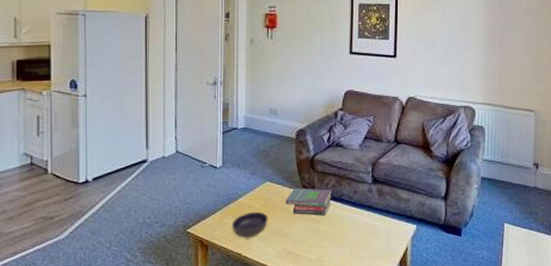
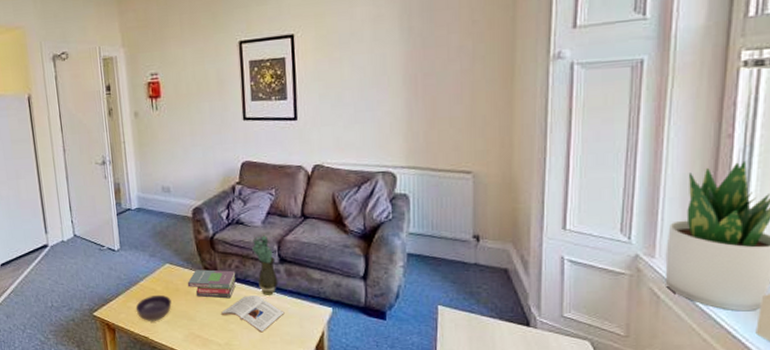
magazine: none [315,213,374,249] -> present [221,295,285,333]
vase: none [349,156,370,213] -> present [252,234,279,295]

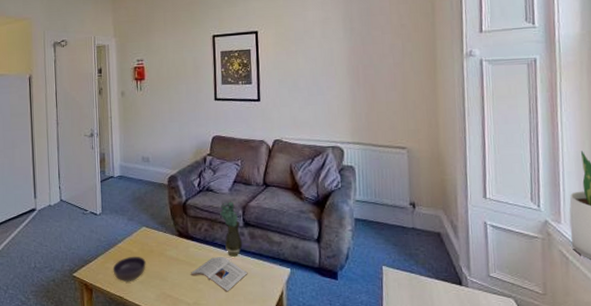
books: present [187,269,236,299] -> none [161,232,205,260]

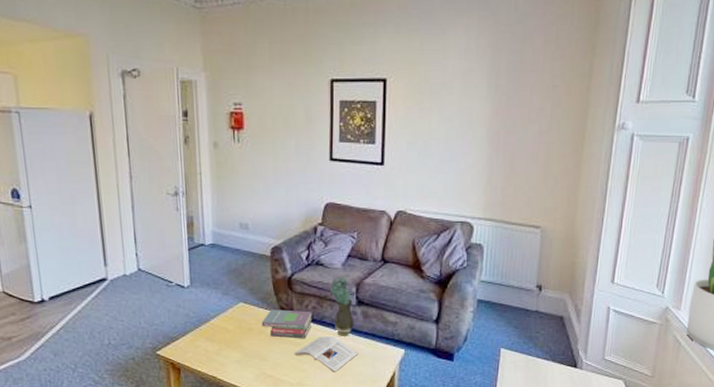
bowl: present [113,256,146,282] -> none [204,334,244,361]
books: none [161,232,205,260] -> present [261,309,313,339]

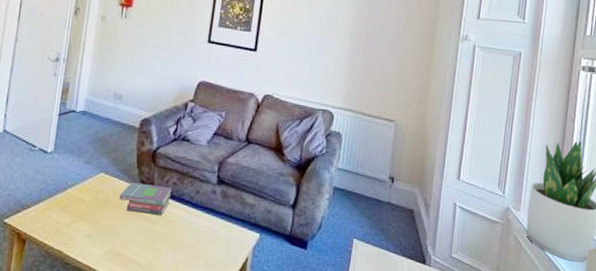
magazine: present [295,336,358,373] -> none [149,214,213,255]
vase: present [330,276,354,336] -> none [193,153,214,216]

